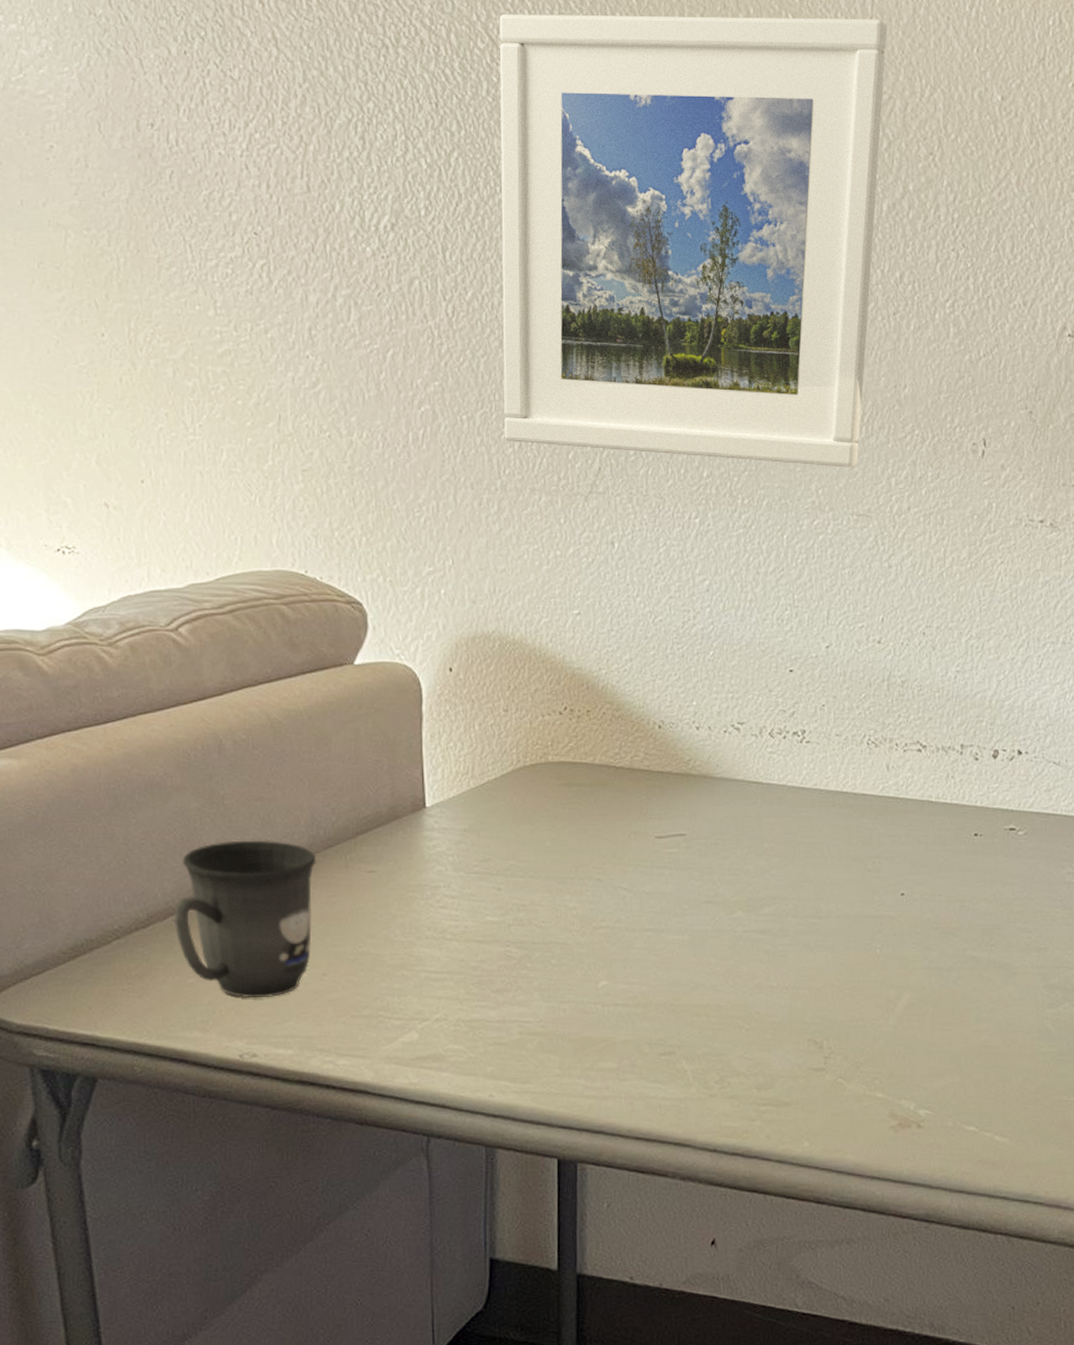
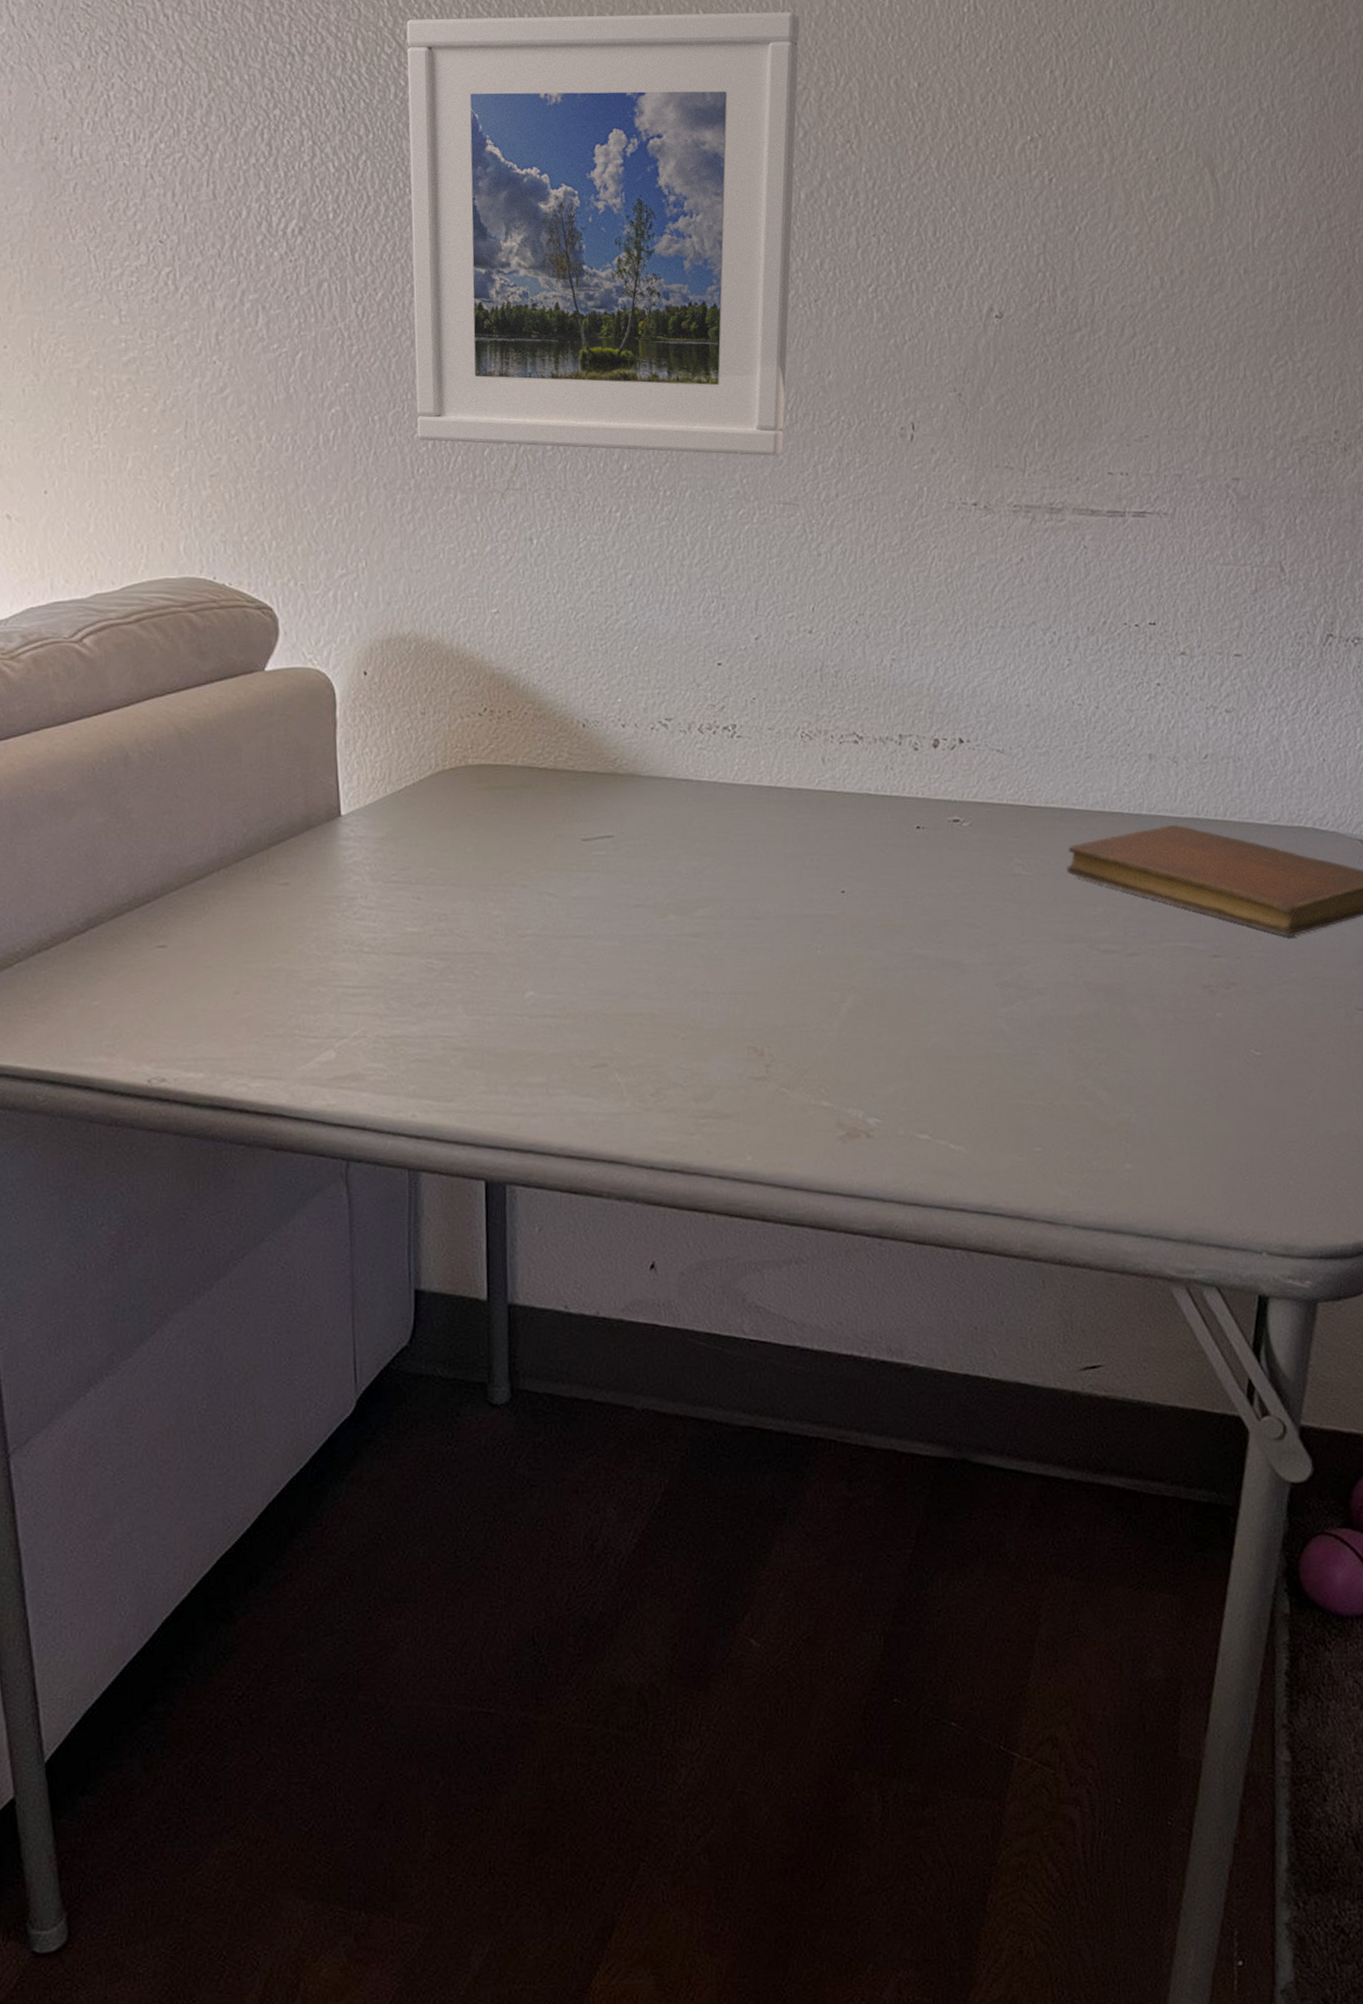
mug: present [173,840,317,998] -> none [77,854,228,1020]

